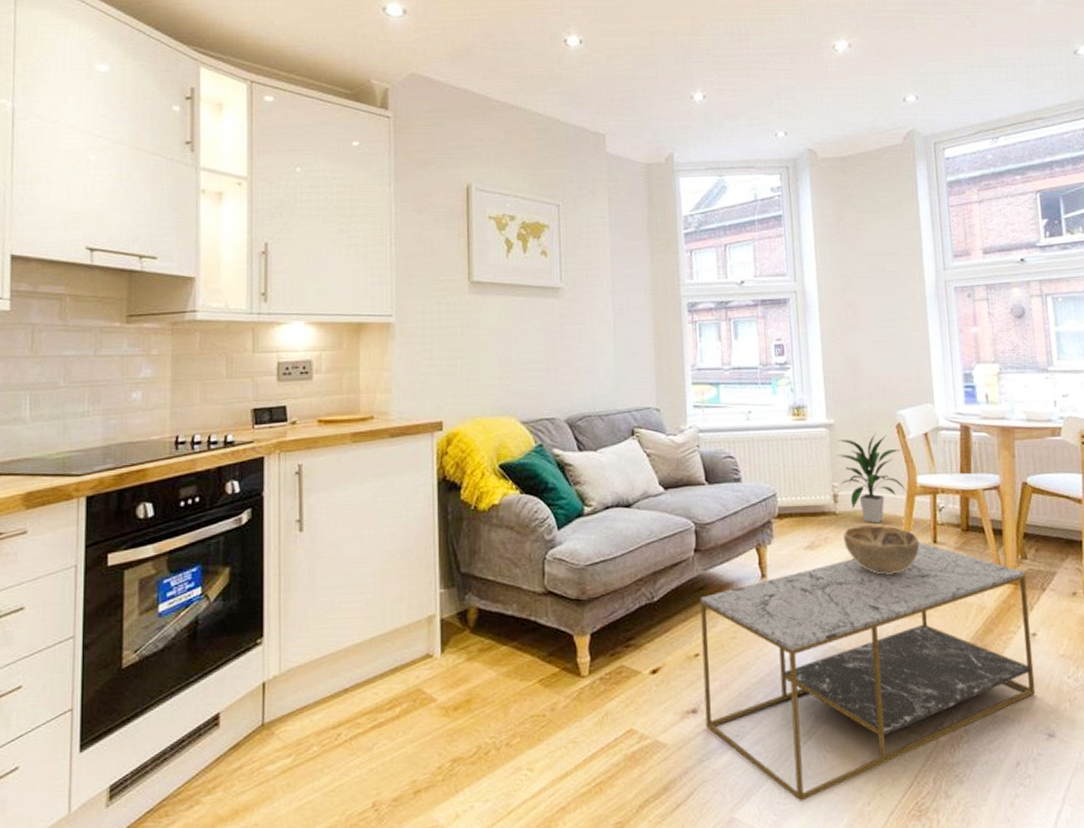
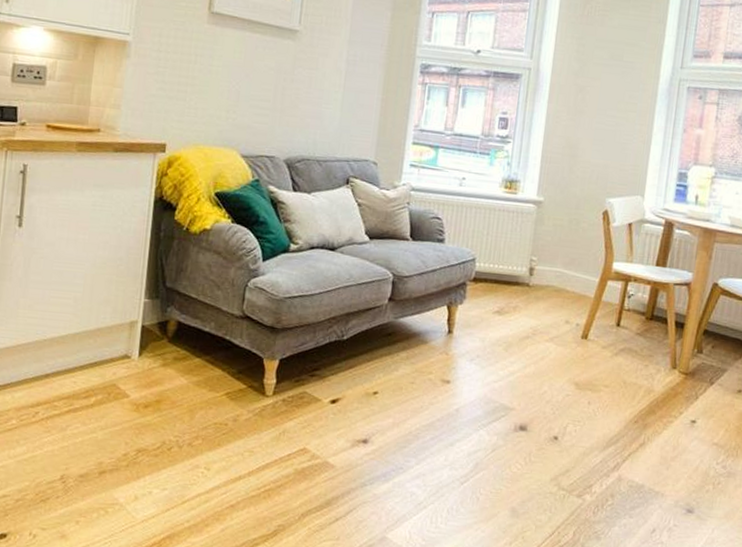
coffee table: present [700,541,1036,802] -> none [374,322,698,533]
indoor plant: present [836,433,907,524] -> none [539,216,604,300]
decorative bowl: present [843,525,920,575] -> none [531,299,604,349]

